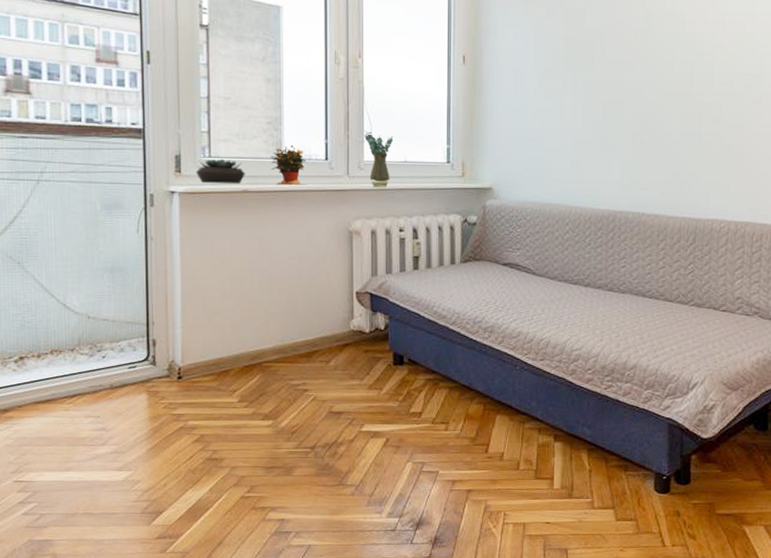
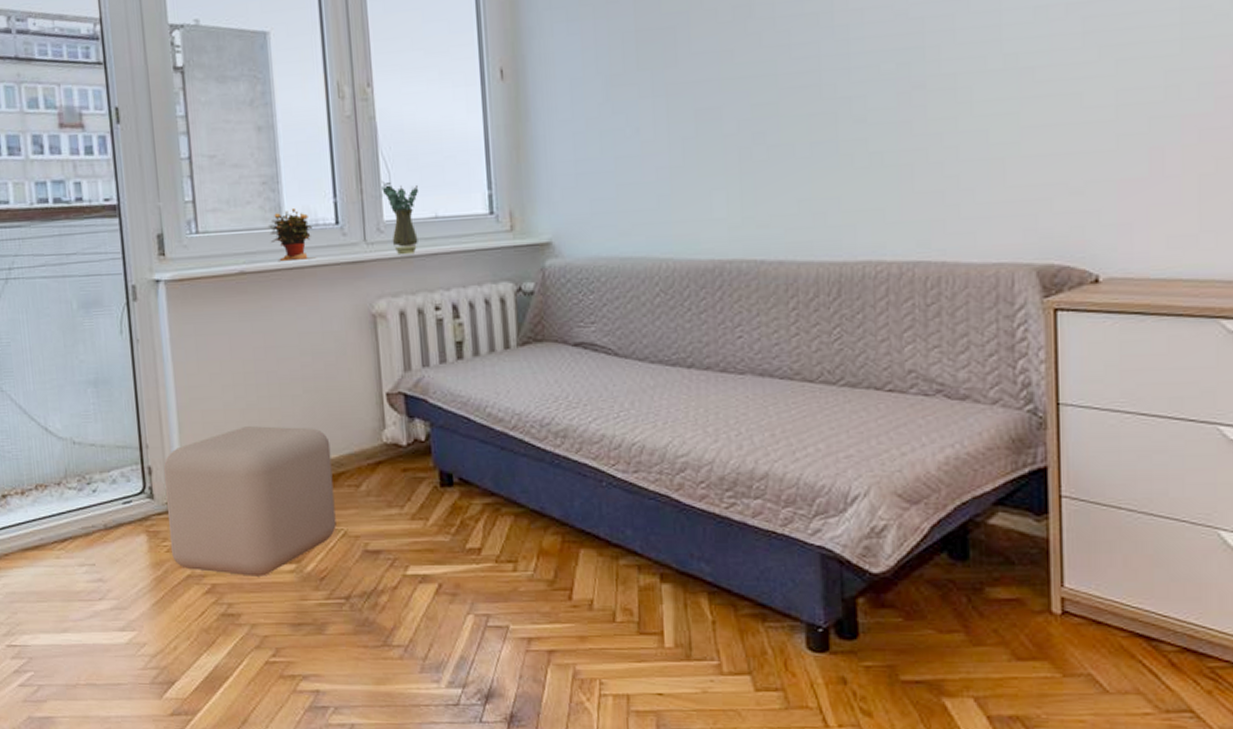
cube: none [166,311,308,430] -> present [163,426,336,577]
succulent plant: present [195,158,246,185] -> none [182,233,242,268]

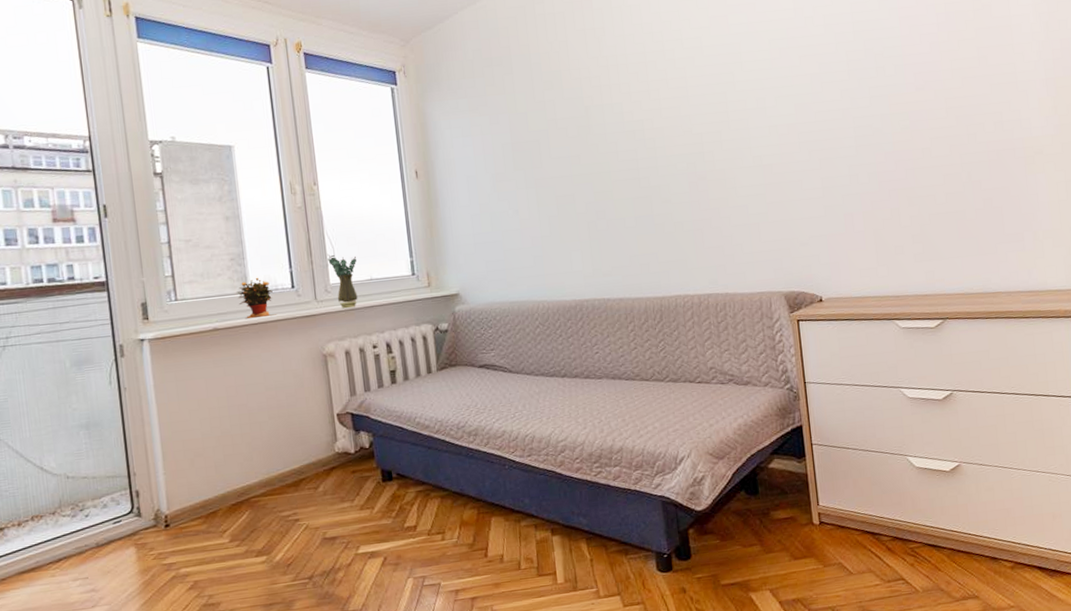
cube: present [163,426,336,577] -> none [149,446,300,572]

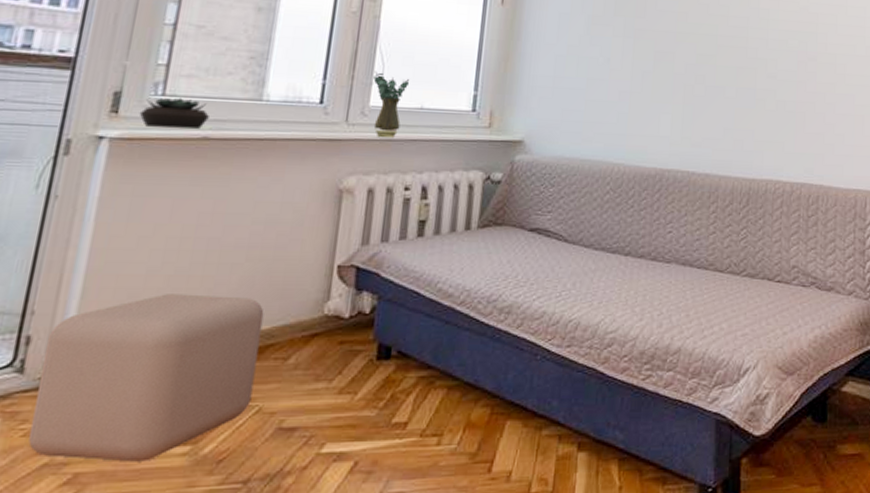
cube: none [149,446,300,572] -> present [28,294,264,462]
succulent plant: none [163,300,215,328] -> present [139,97,211,130]
flower arrangement: present [237,277,278,320] -> none [245,83,294,134]

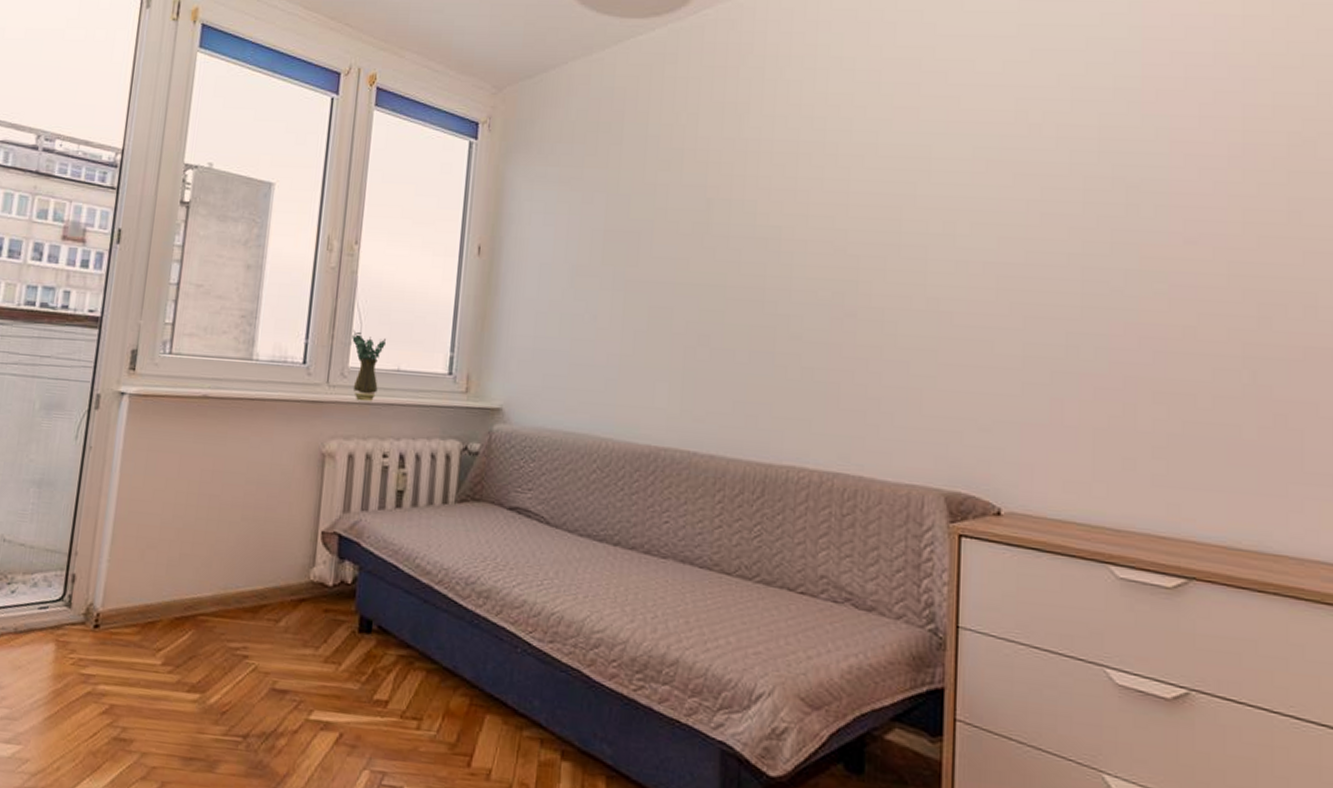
cube: present [28,294,264,462] -> none [76,546,258,703]
succulent plant: present [139,97,211,130] -> none [151,356,209,388]

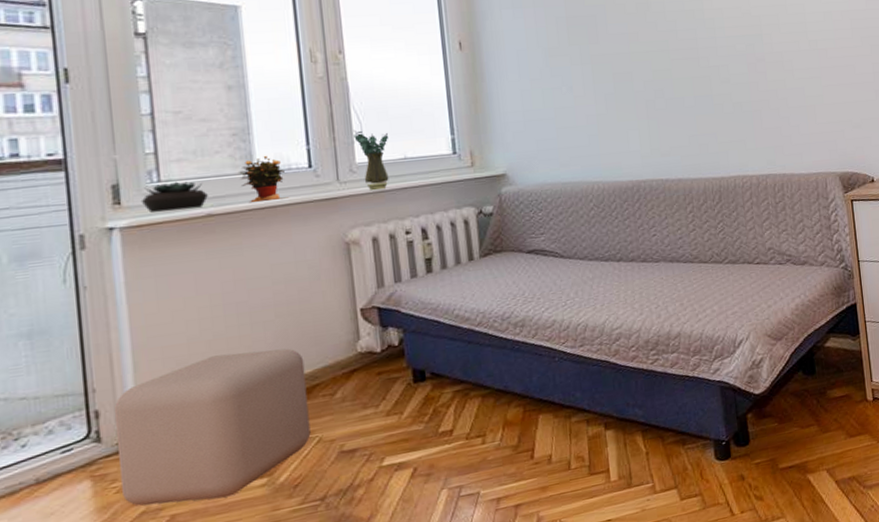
cube: none [76,546,258,703] -> present [114,348,311,506]
succulent plant: none [151,356,209,388] -> present [140,181,209,214]
flower arrangement: none [238,343,280,394] -> present [239,155,290,204]

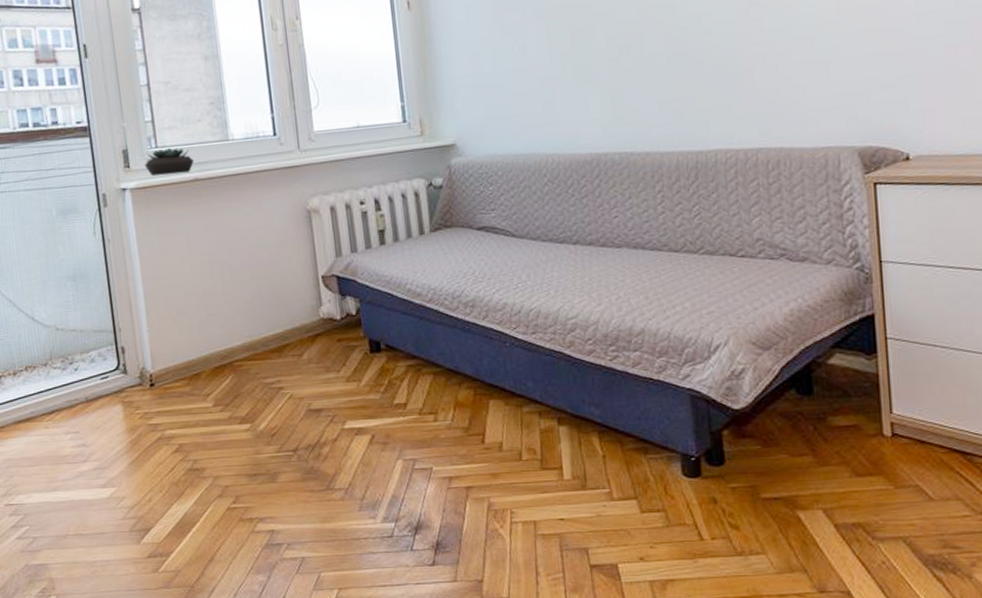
cube: present [114,348,311,506] -> none [134,308,284,436]
flower arrangement: present [239,155,290,204] -> none [217,123,259,170]
vase: present [353,129,389,191] -> none [311,97,344,160]

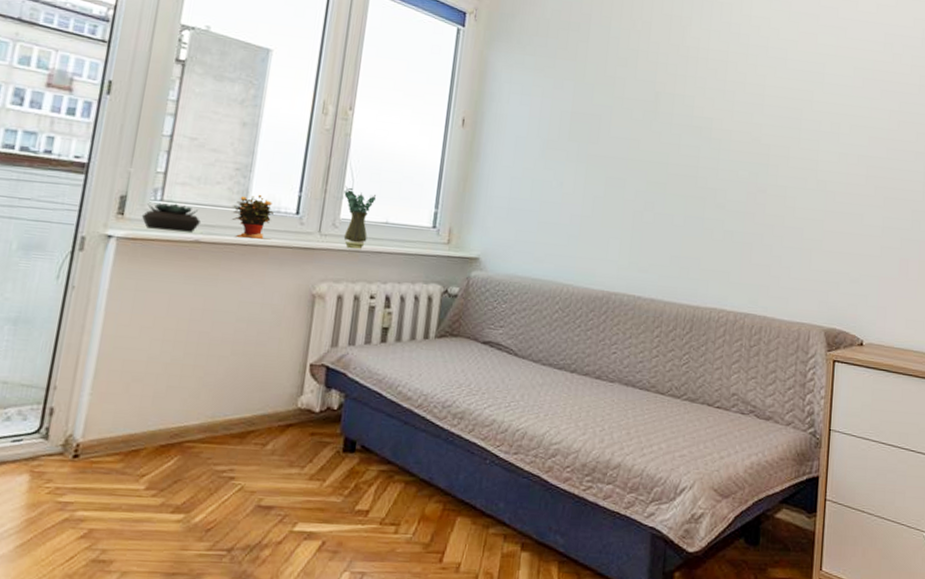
flower arrangement: none [217,123,259,170] -> present [231,194,274,241]
vase: none [311,97,344,160] -> present [343,185,376,250]

